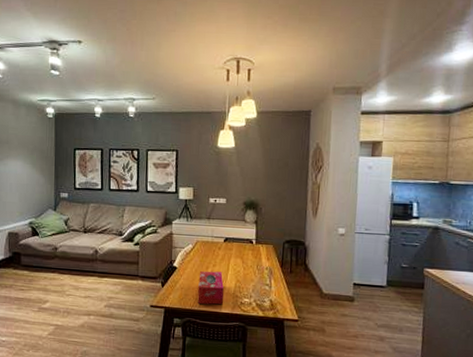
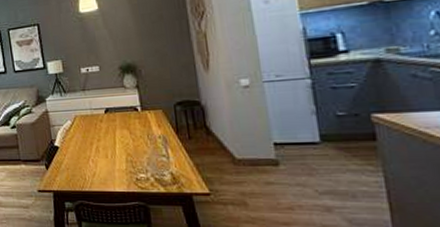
tissue box: present [197,270,224,305] -> none [83,146,117,184]

